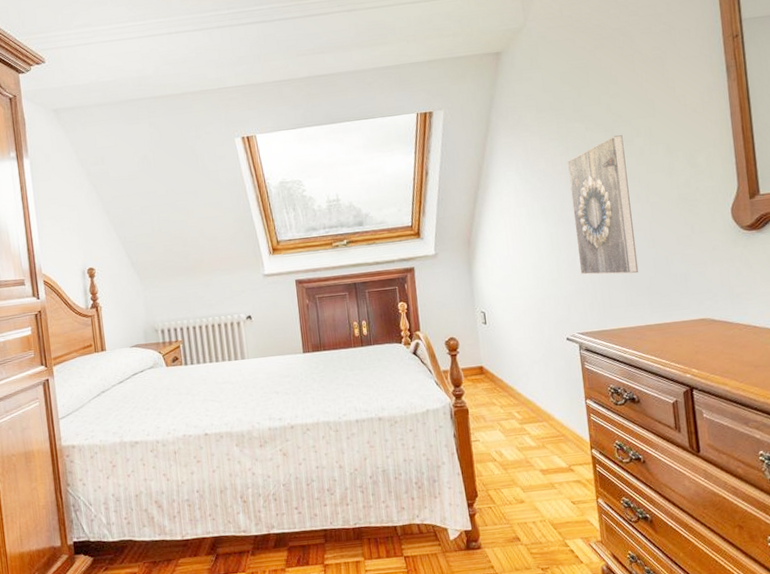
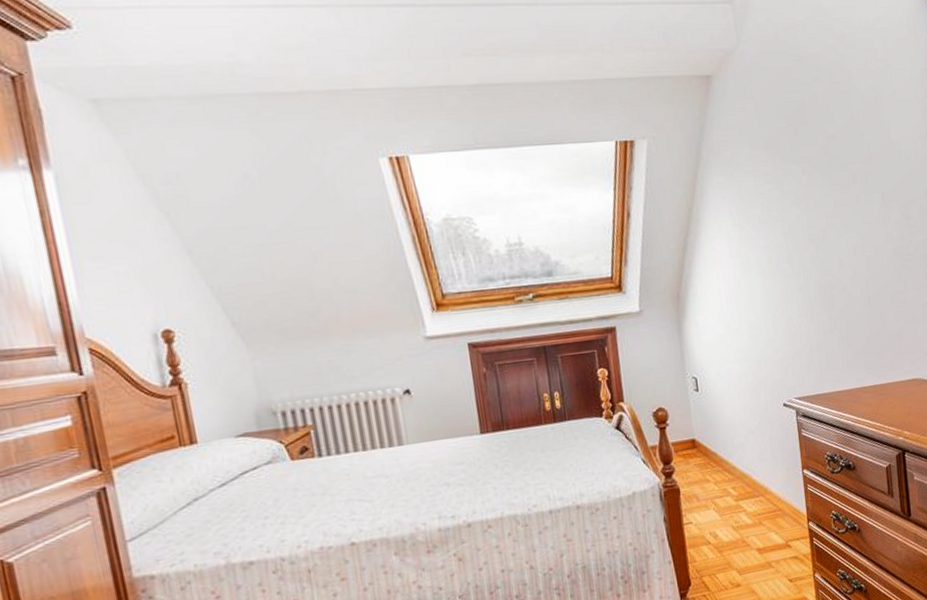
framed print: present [567,135,639,275] -> none [784,181,855,334]

